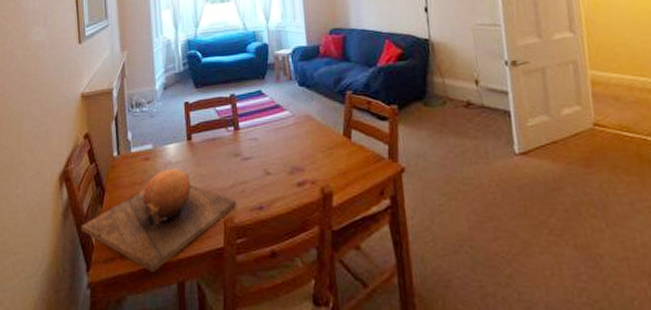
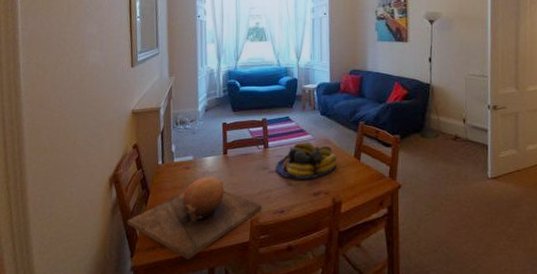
fruit bowl: none [250,119,324,166] -> present [276,141,338,179]

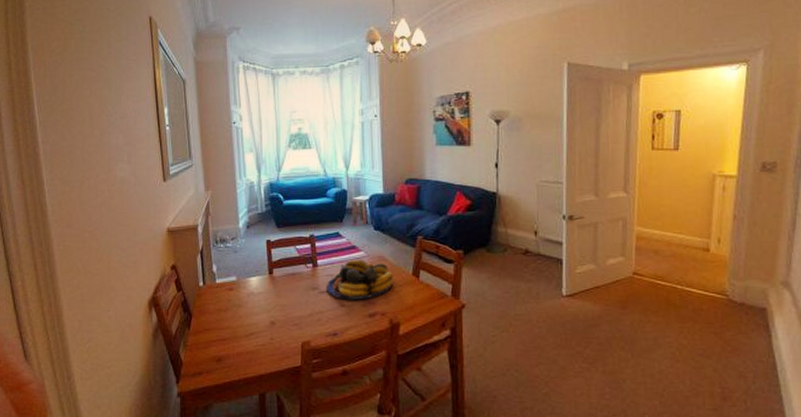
chopping board: present [126,176,262,260] -> none [170,298,313,386]

